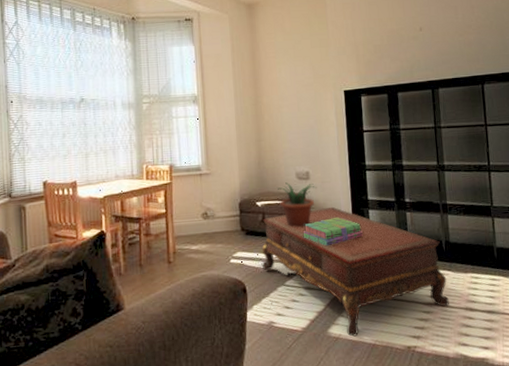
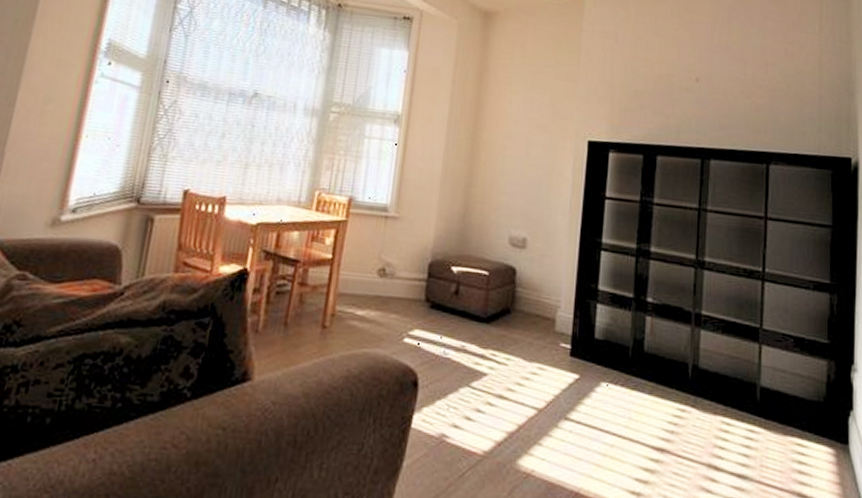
coffee table: present [262,206,449,337] -> none [444,289,688,477]
potted plant: present [278,182,317,227] -> none [480,247,534,310]
stack of books: present [303,217,364,247] -> none [505,305,586,344]

